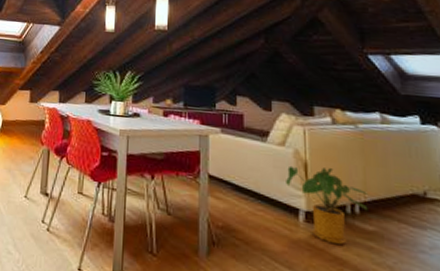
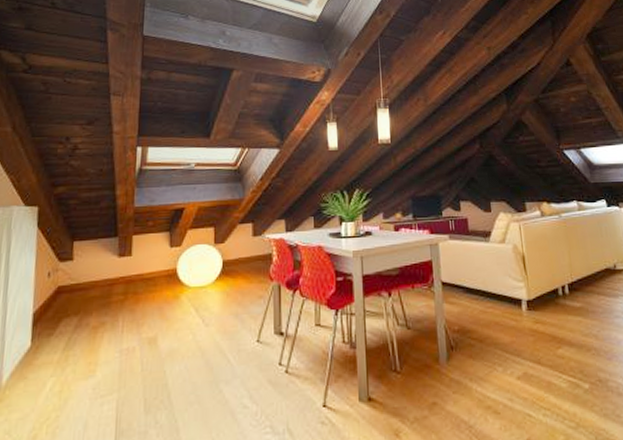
house plant: present [286,165,369,245] -> none [509,257,575,326]

